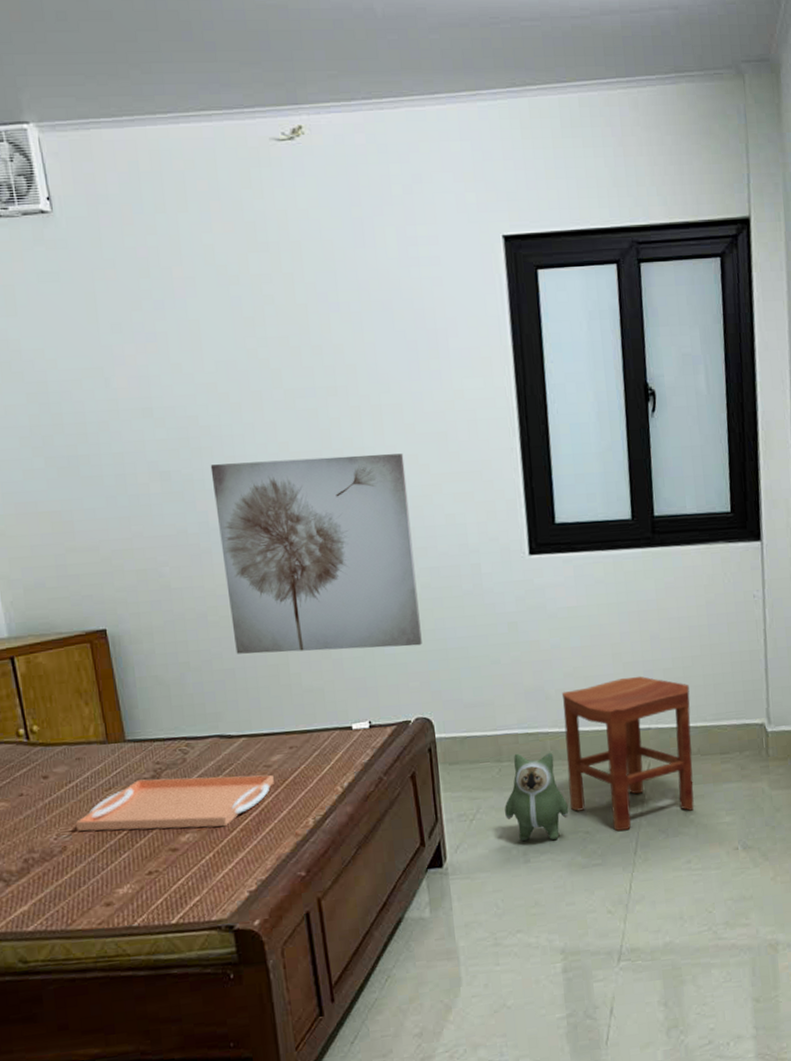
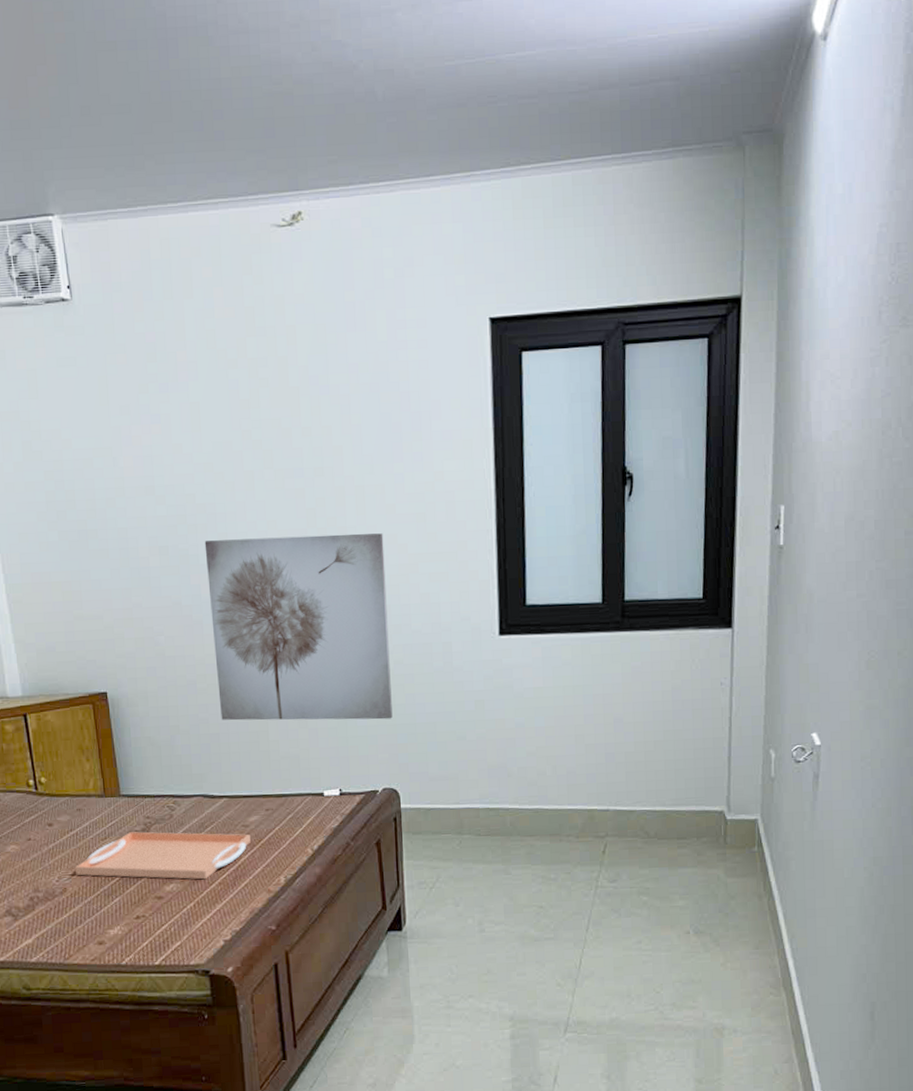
plush toy: present [505,752,569,841] -> none [463,827,525,912]
stool: present [561,676,694,831] -> none [523,758,650,907]

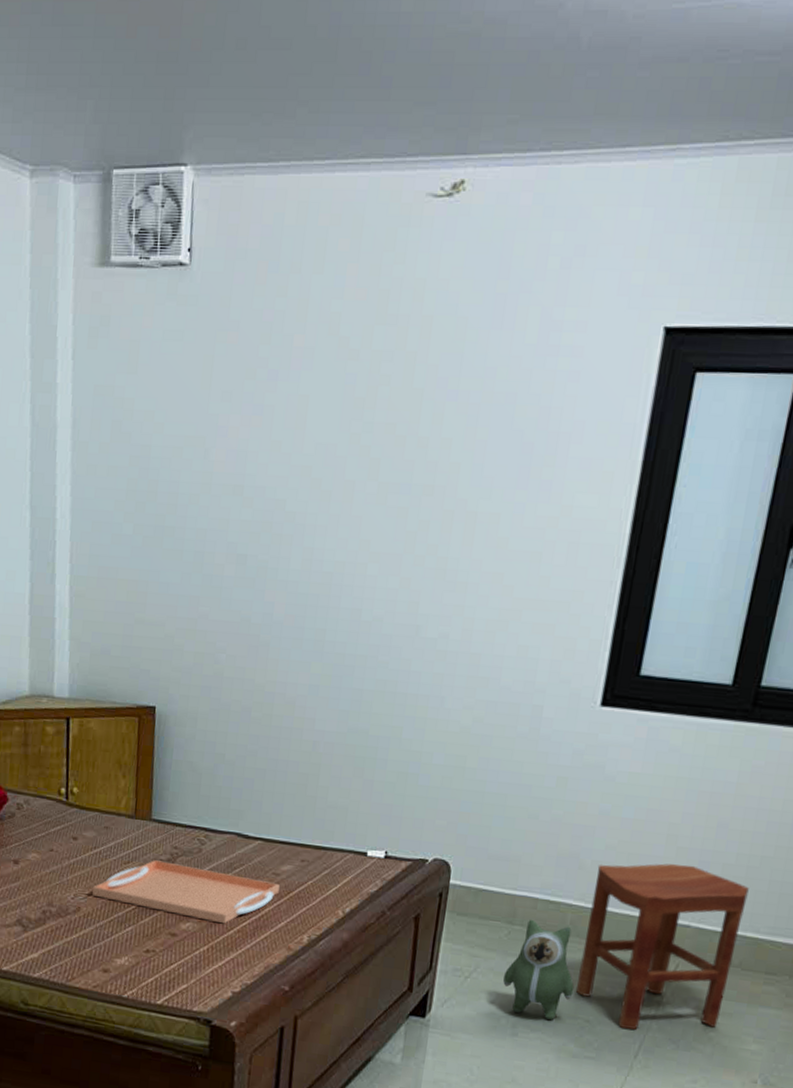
wall art: present [204,533,393,721] -> none [271,554,489,783]
plush toy: none [463,827,525,912] -> present [503,919,574,1020]
stool: none [523,758,650,907] -> present [576,863,749,1030]

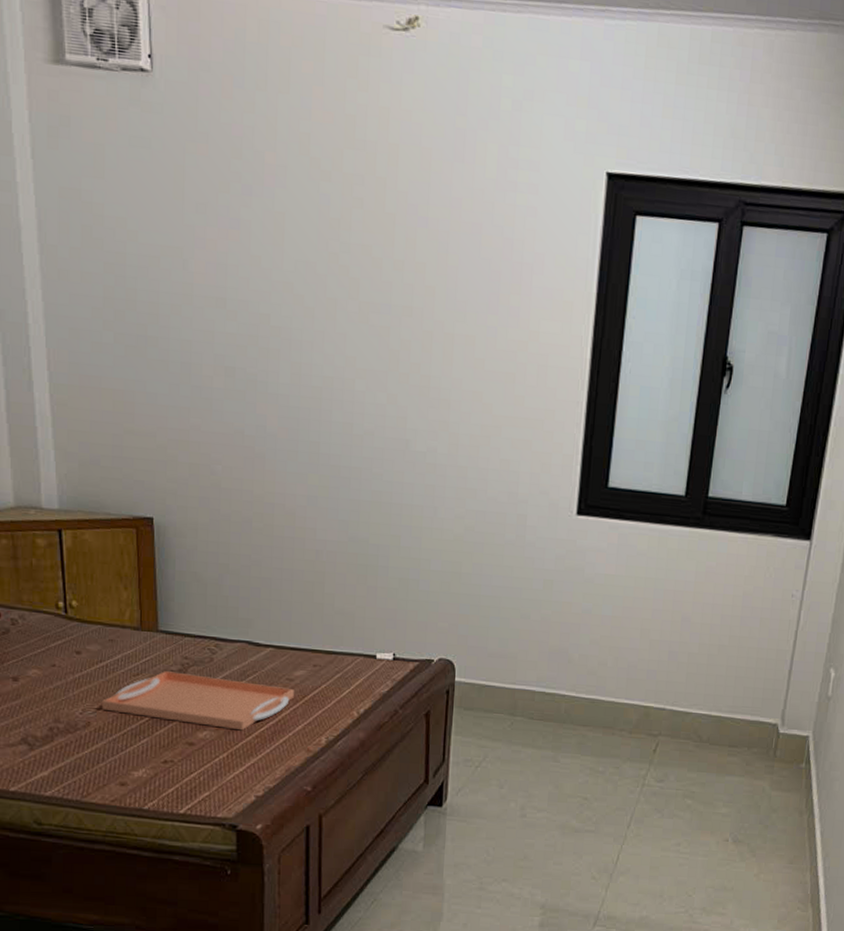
plush toy: present [503,919,574,1020] -> none [510,710,572,800]
stool: present [576,863,749,1030] -> none [574,655,711,803]

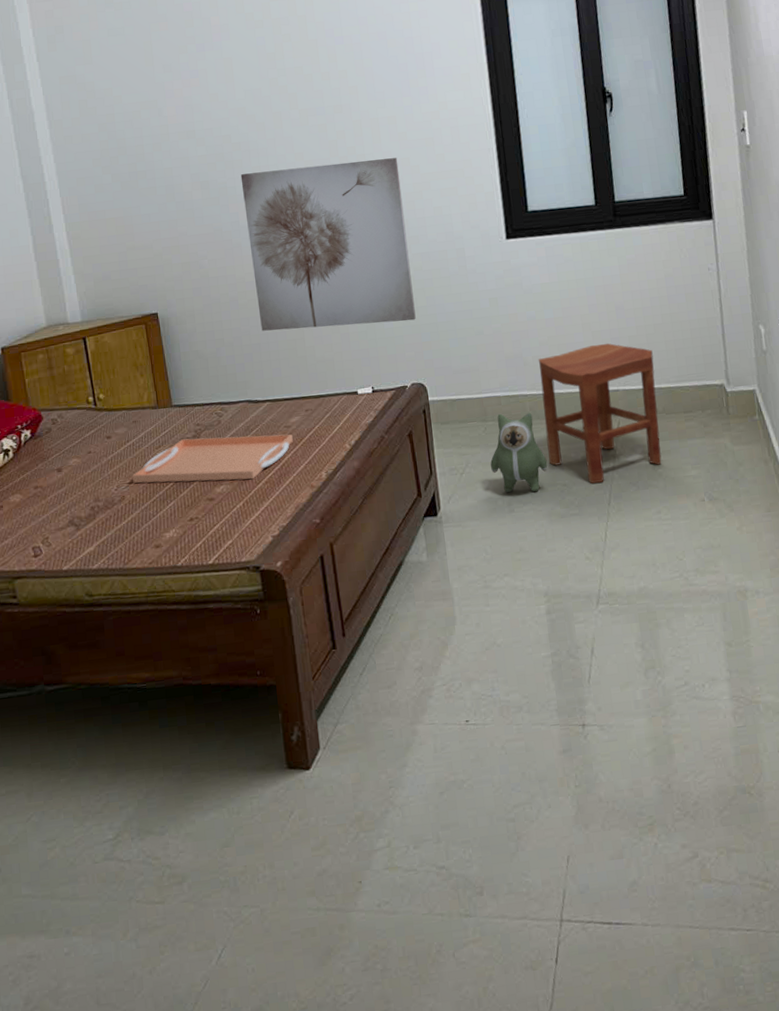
wall art: none [275,368,469,587] -> present [240,157,416,331]
plush toy: none [510,710,572,800] -> present [490,412,548,492]
stool: none [574,655,711,803] -> present [538,343,662,484]

